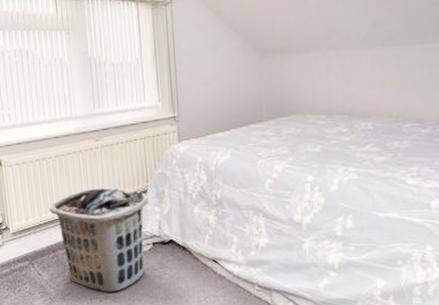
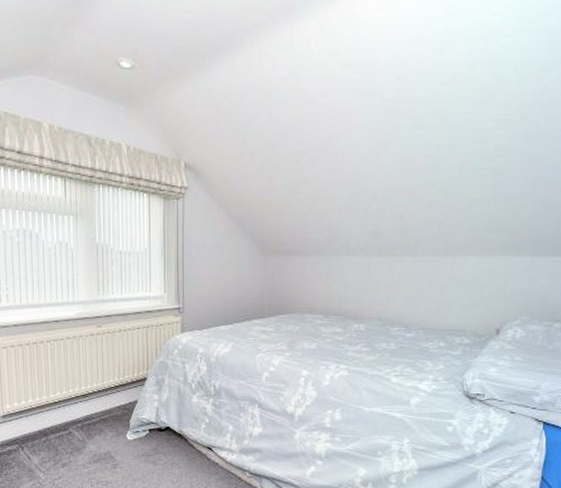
clothes hamper: present [48,187,148,293] -> none [43,373,147,477]

